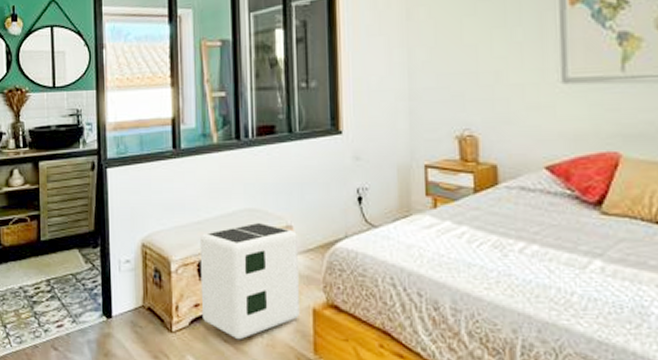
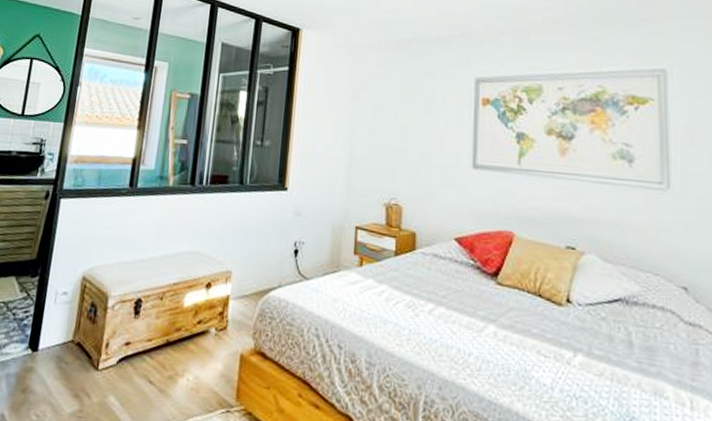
air purifier: present [199,222,300,340] -> none [131,265,235,382]

